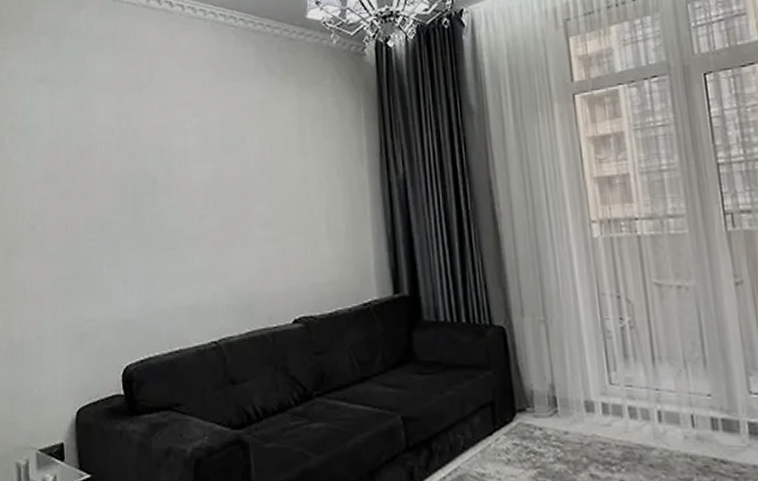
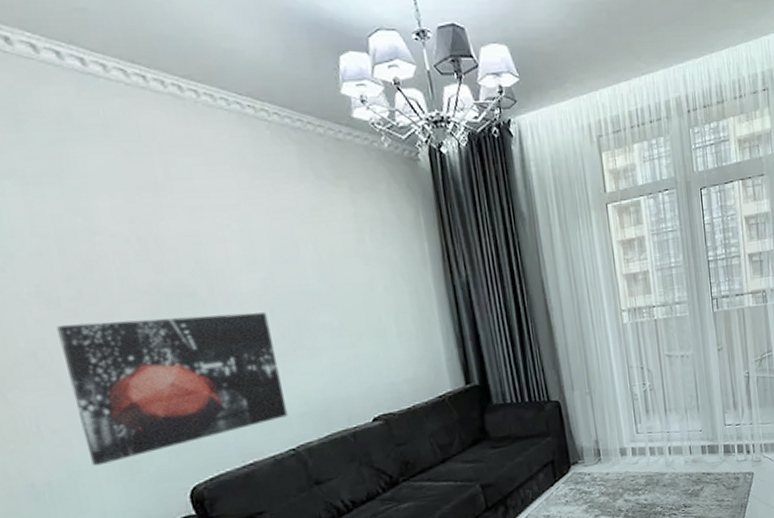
wall art: none [52,200,215,333] -> present [57,312,288,467]

